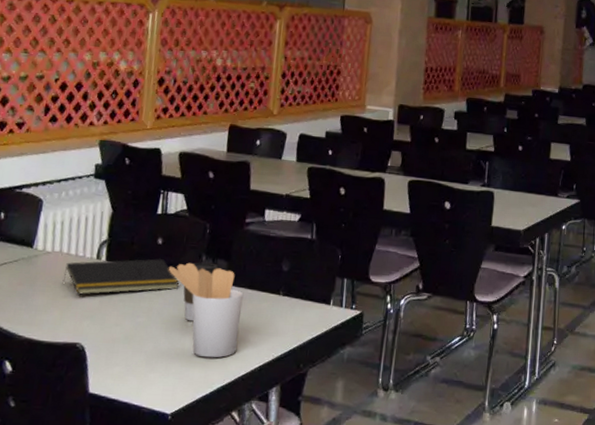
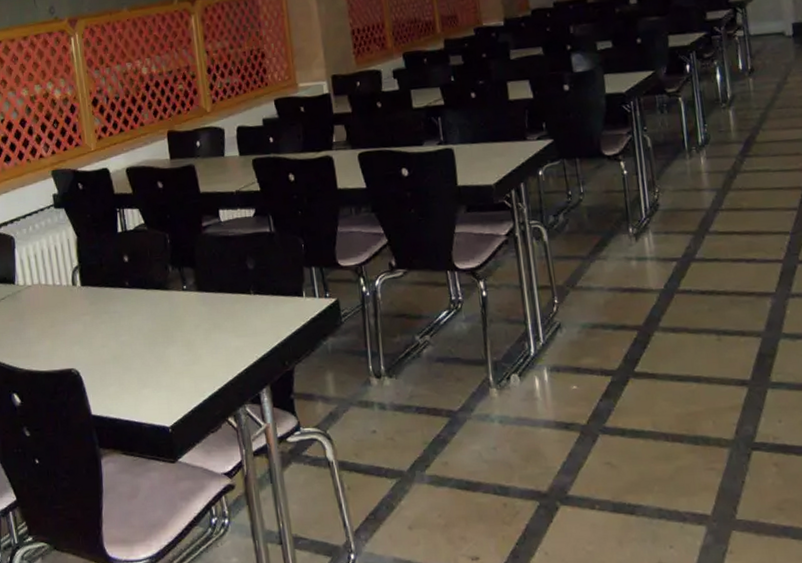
notepad: present [62,259,180,295] -> none [47,276,153,322]
utensil holder: present [168,262,244,358] -> none [139,275,220,367]
coffee cup: present [183,262,218,322] -> none [156,272,185,333]

